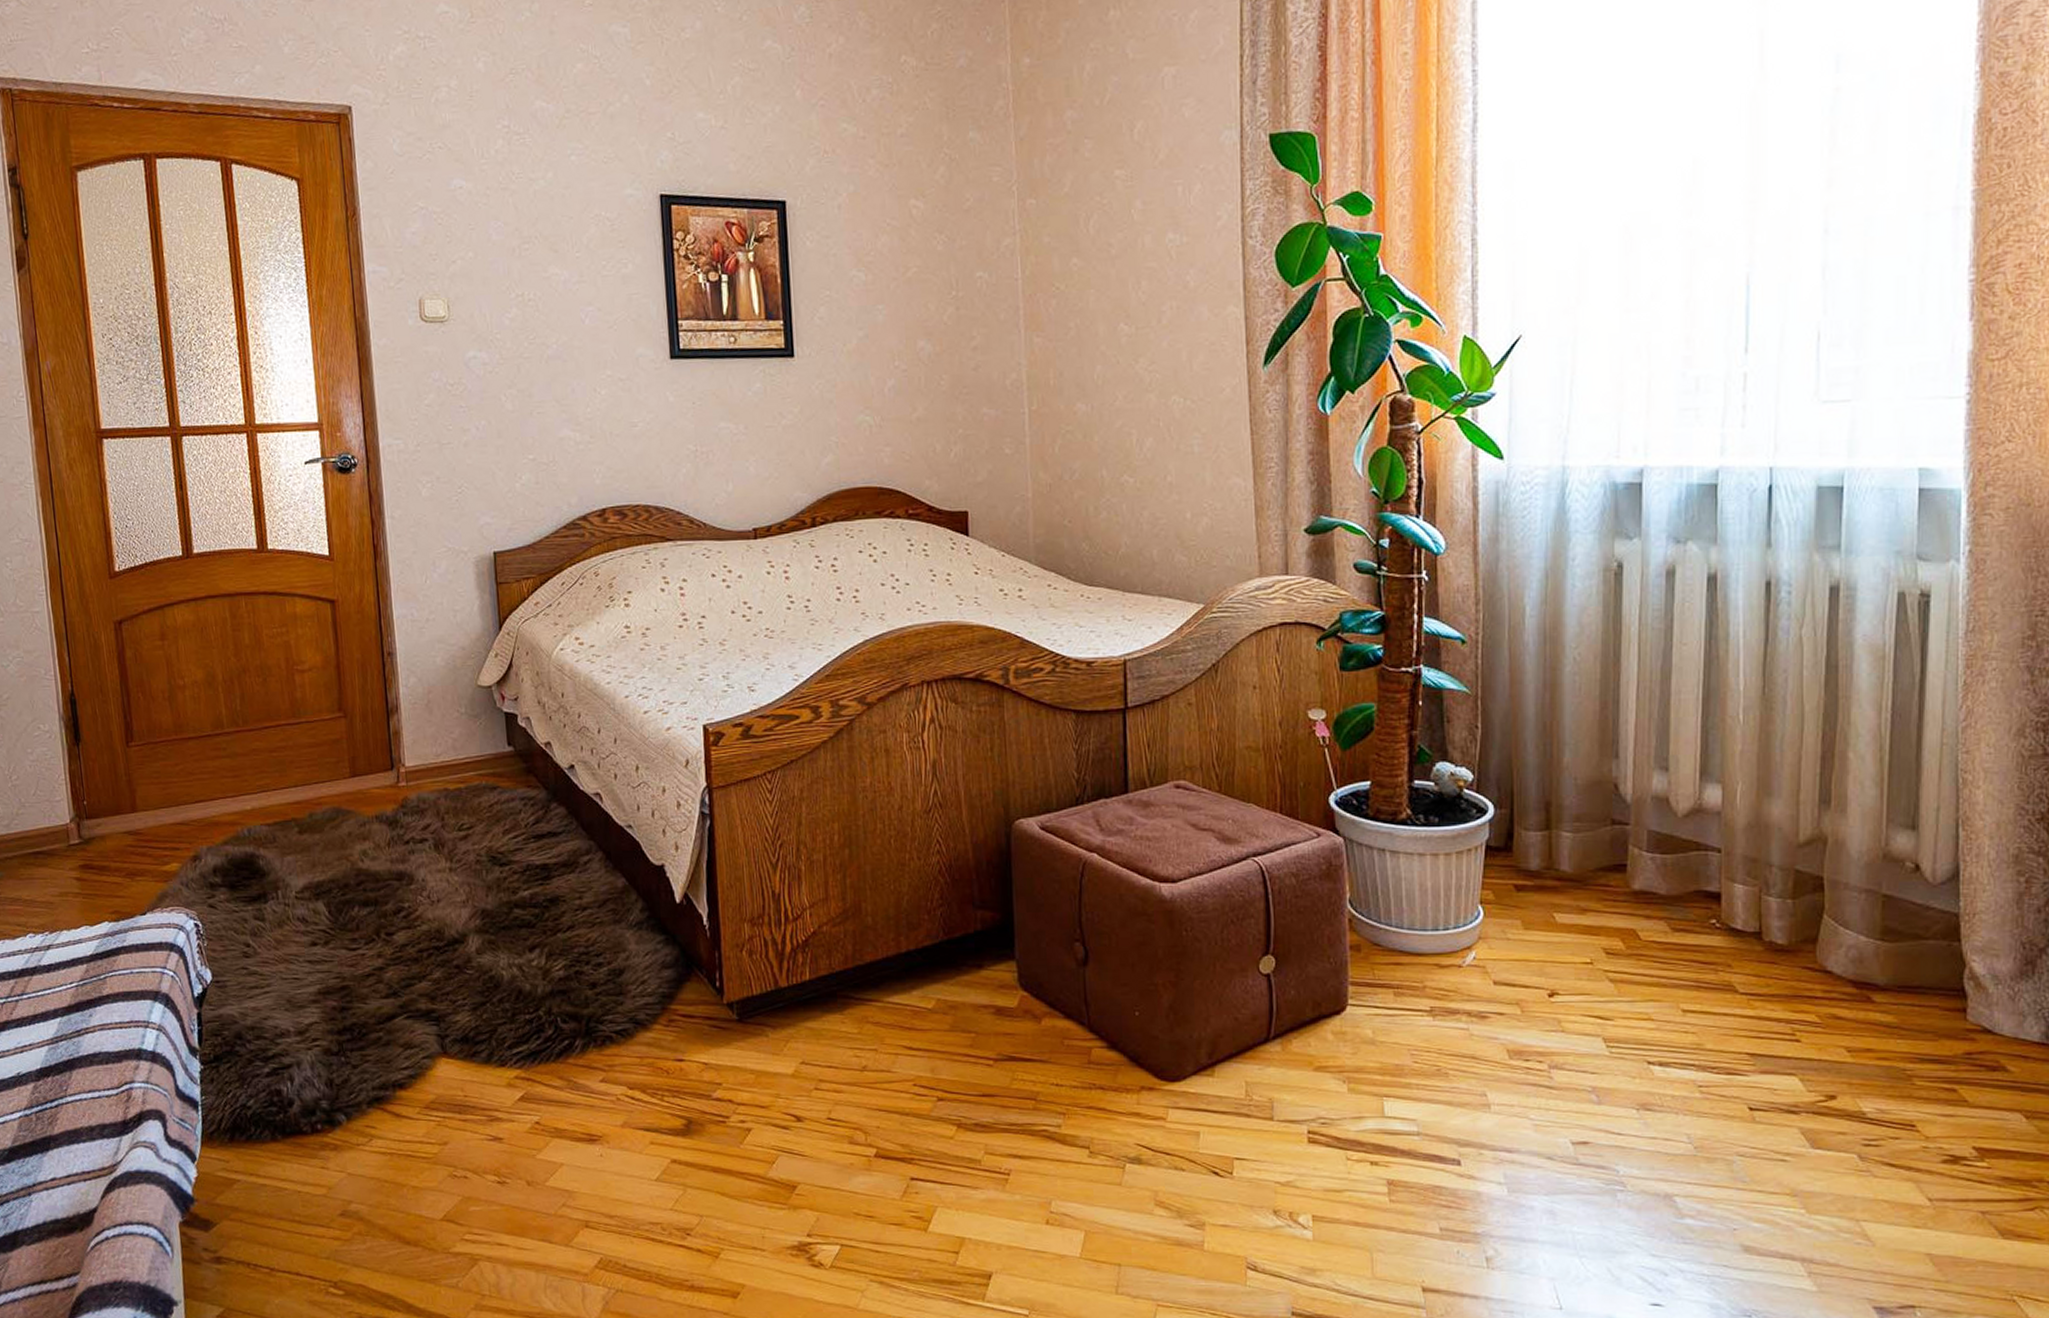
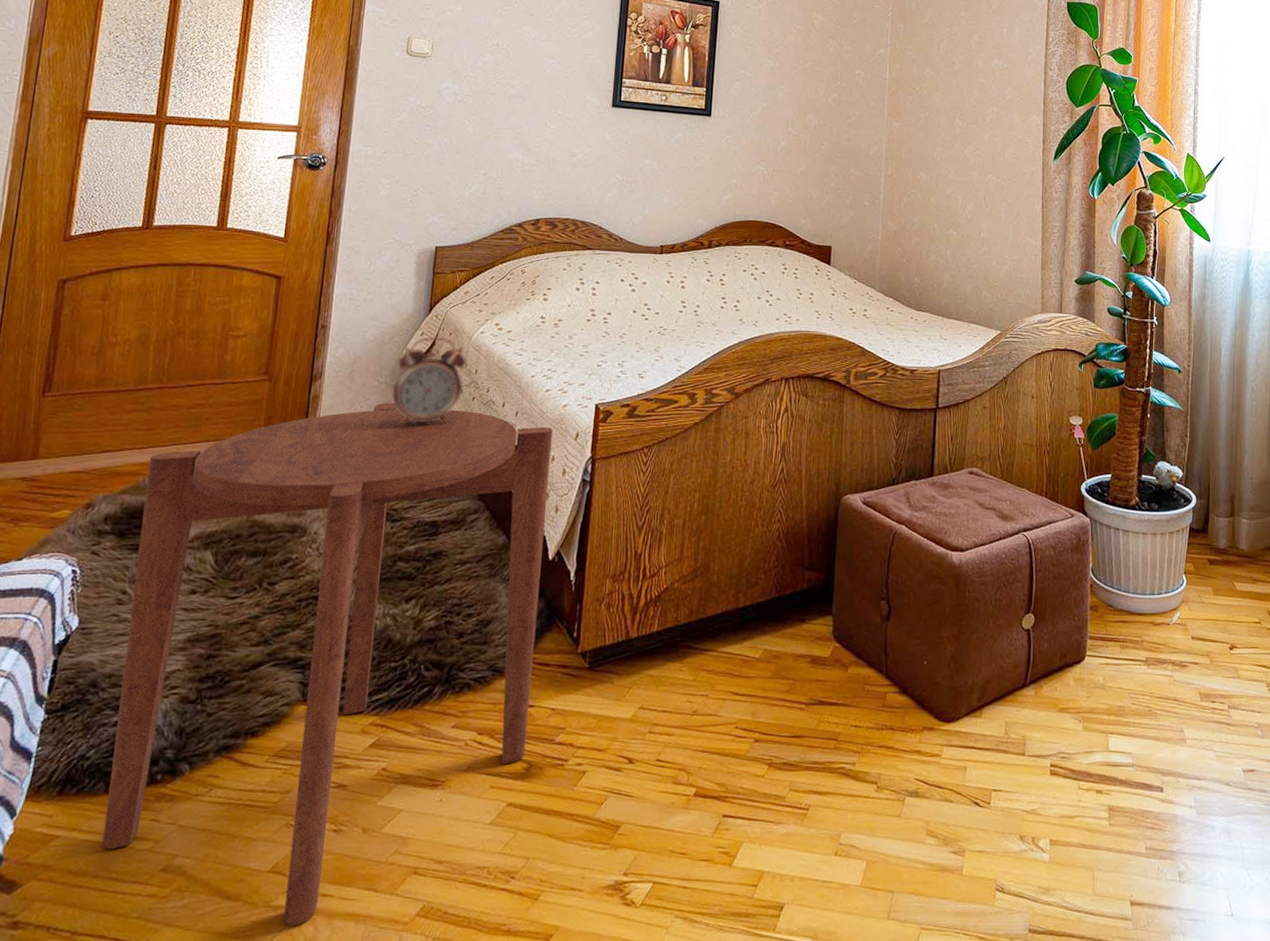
side table: none [243,734,682,1273] -> present [102,402,553,926]
alarm clock: none [474,657,552,761] -> present [392,337,467,426]

